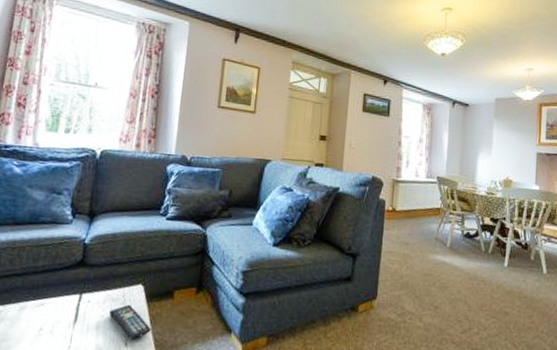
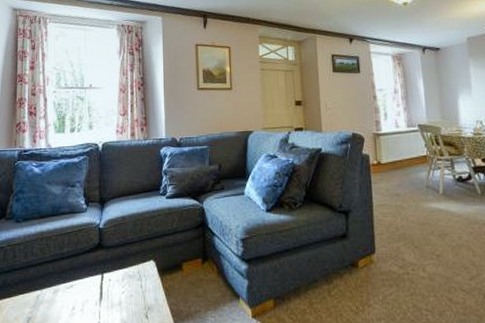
remote control: present [109,304,151,339] -> none [129,279,167,311]

